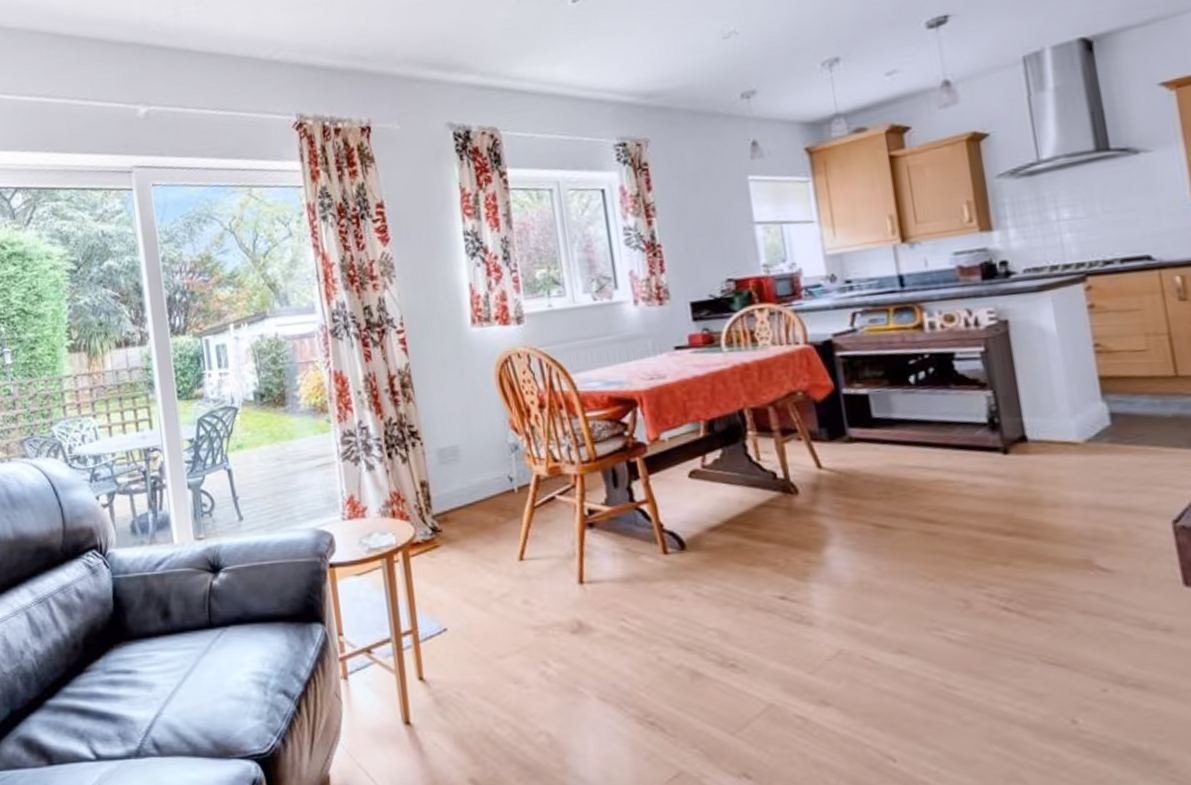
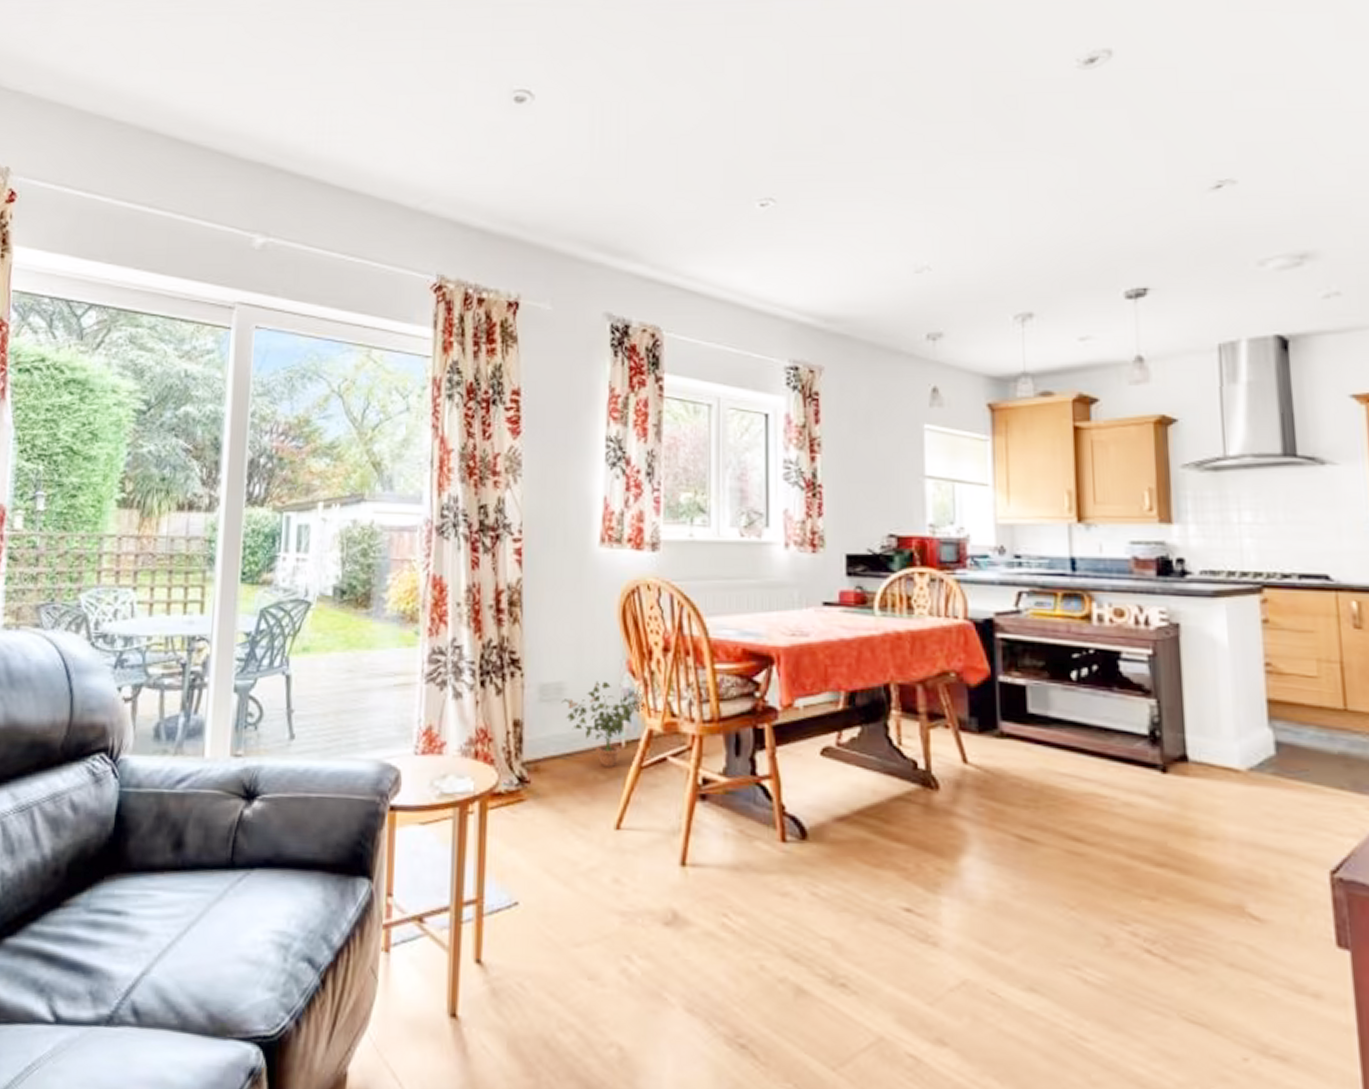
potted plant: none [458,440,529,511] -> present [561,680,643,767]

